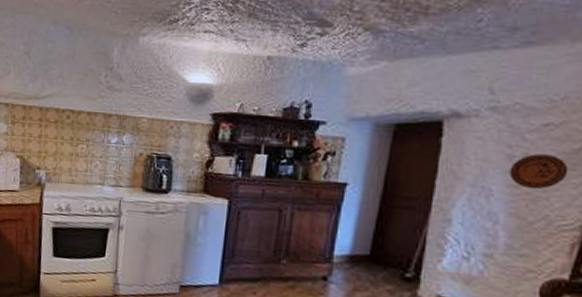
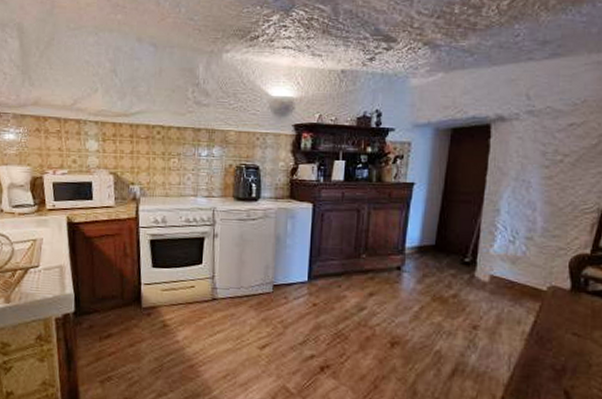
decorative plate: present [509,154,569,190] -> none [544,150,588,180]

